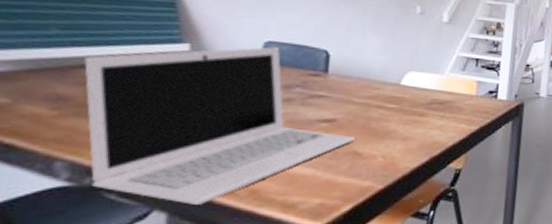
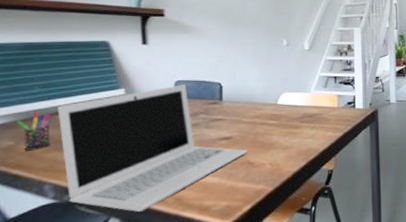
pen holder: none [15,61,73,115] -> present [16,112,51,152]

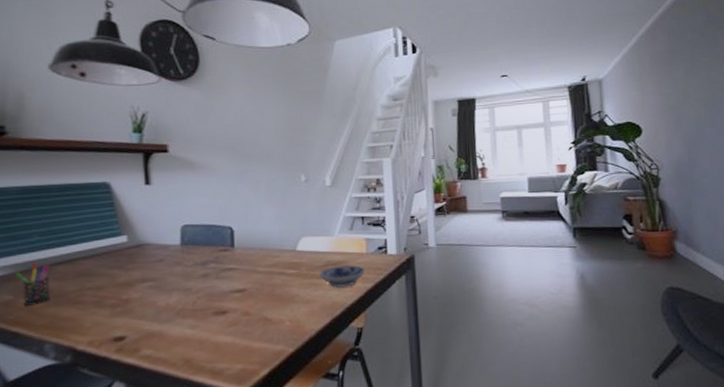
laptop: present [58,85,247,212] -> none [57,229,263,375]
bowl: none [297,117,337,137] -> present [319,265,366,289]

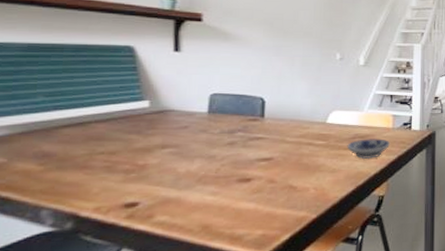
pen holder: present [15,263,51,307] -> none [10,124,55,171]

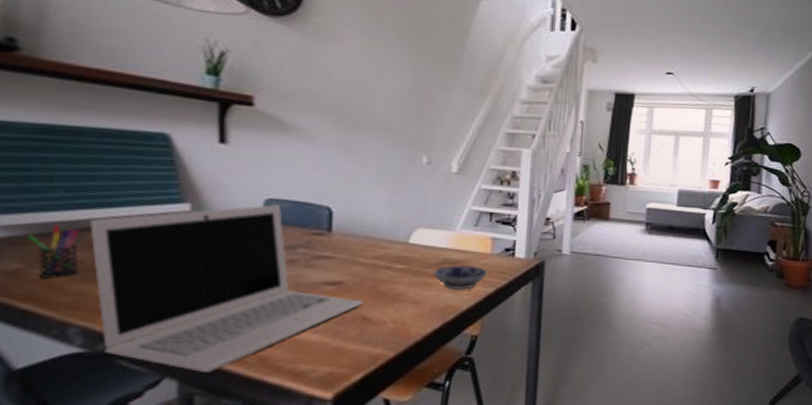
pen holder: none [10,124,55,171] -> present [26,225,79,280]
laptop: none [64,98,289,242] -> present [90,204,362,372]

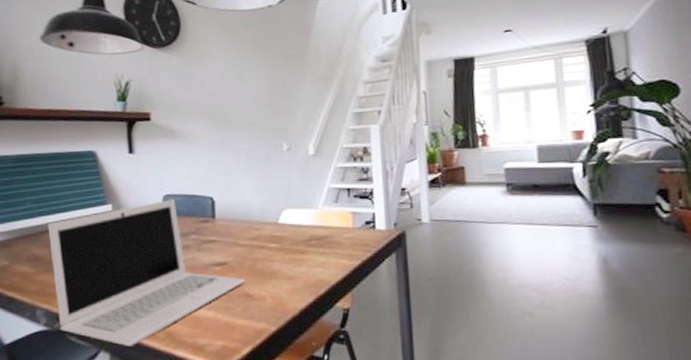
pen holder: present [26,225,79,280] -> none [10,229,42,273]
bowl: present [433,265,488,291] -> none [303,240,352,265]

